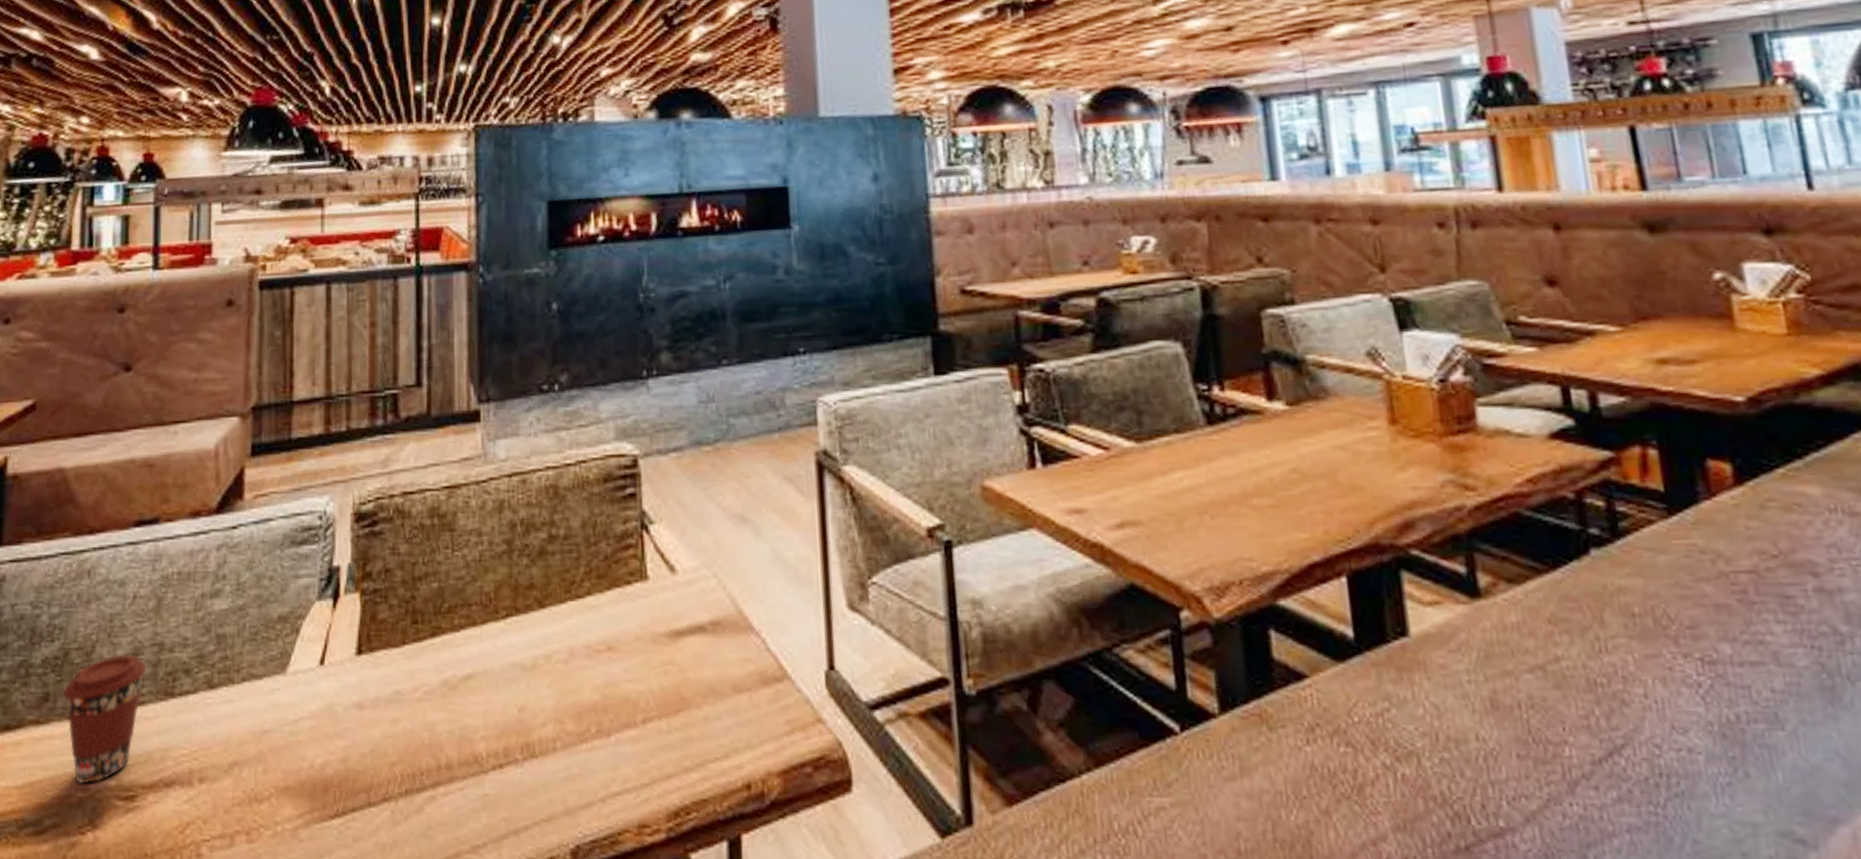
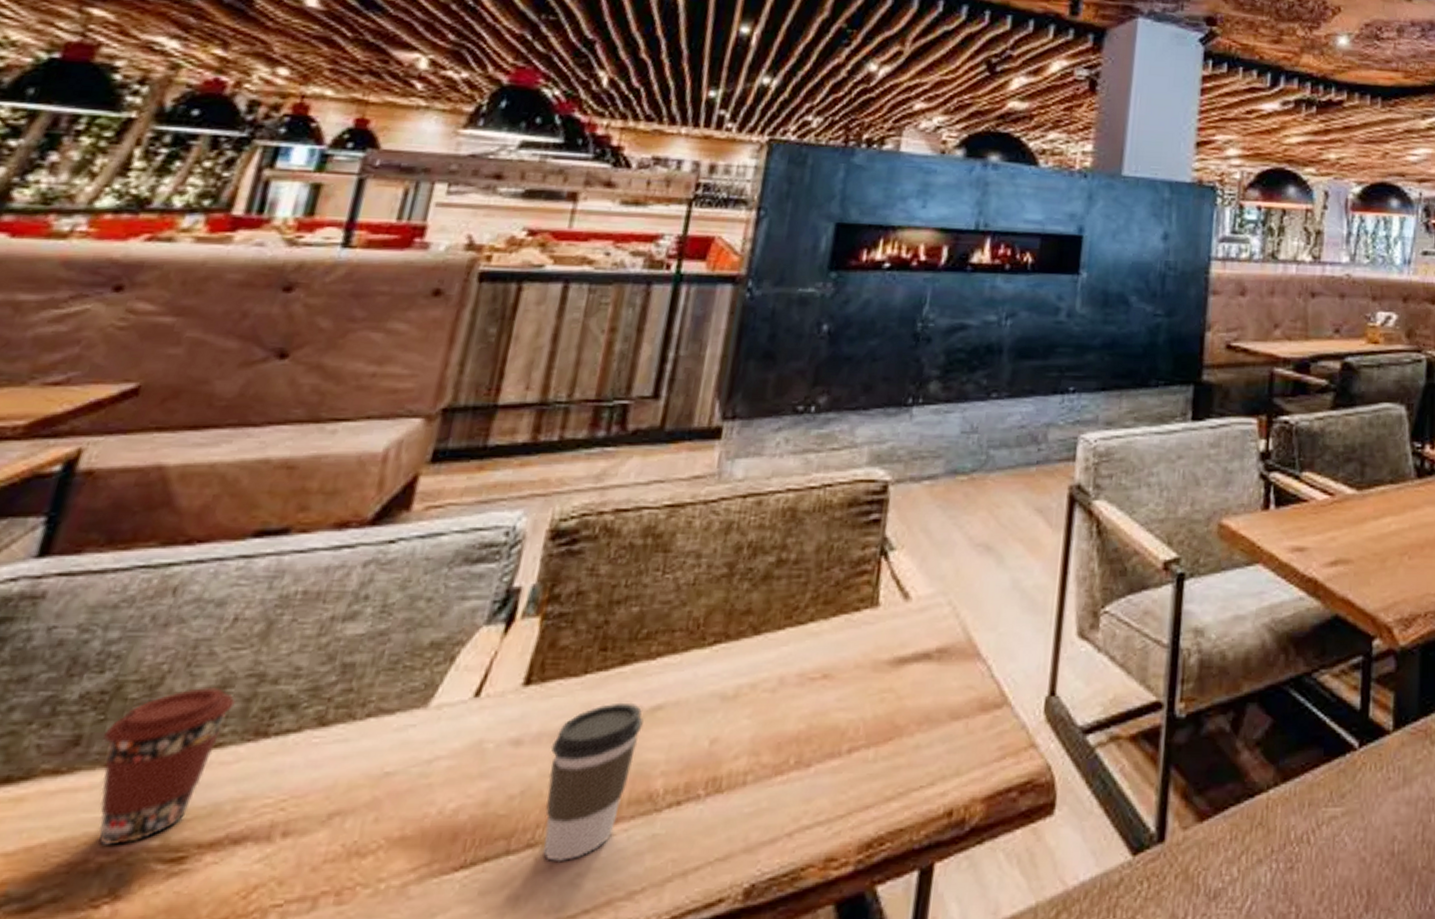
coffee cup: none [387,671,459,816] -> present [542,702,644,863]

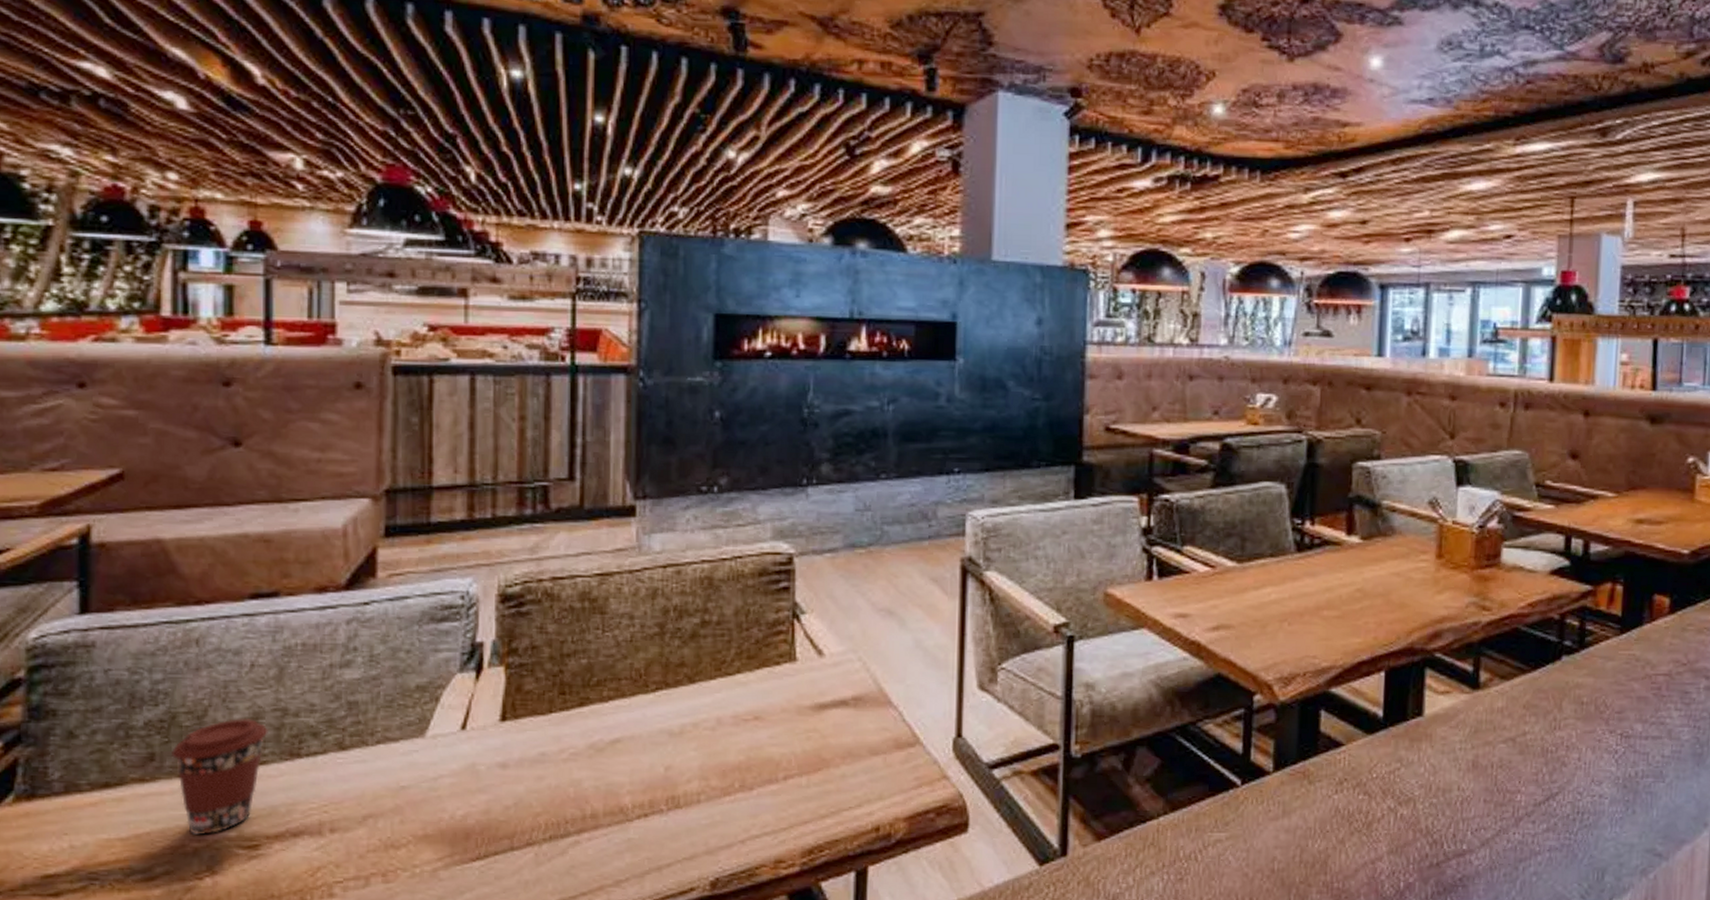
coffee cup: present [542,702,644,863] -> none [532,736,606,857]

